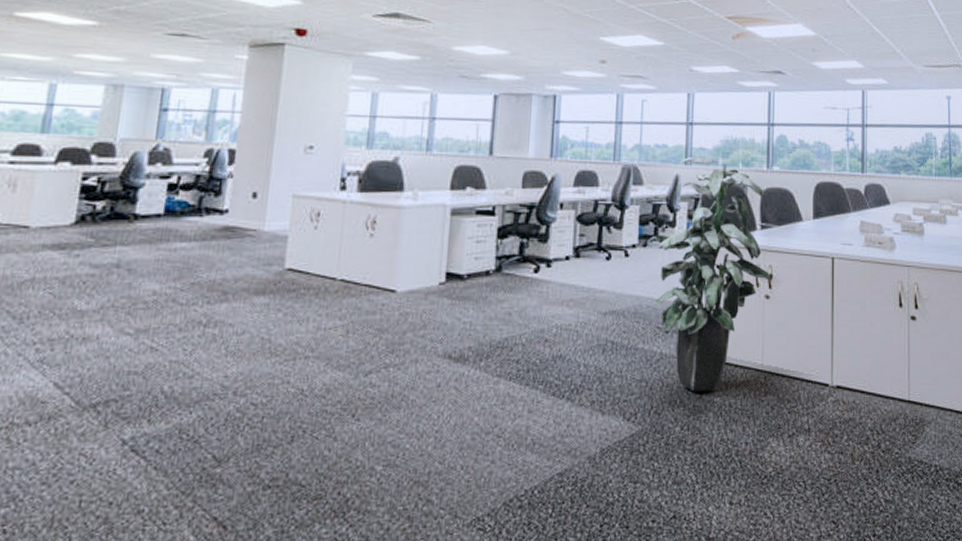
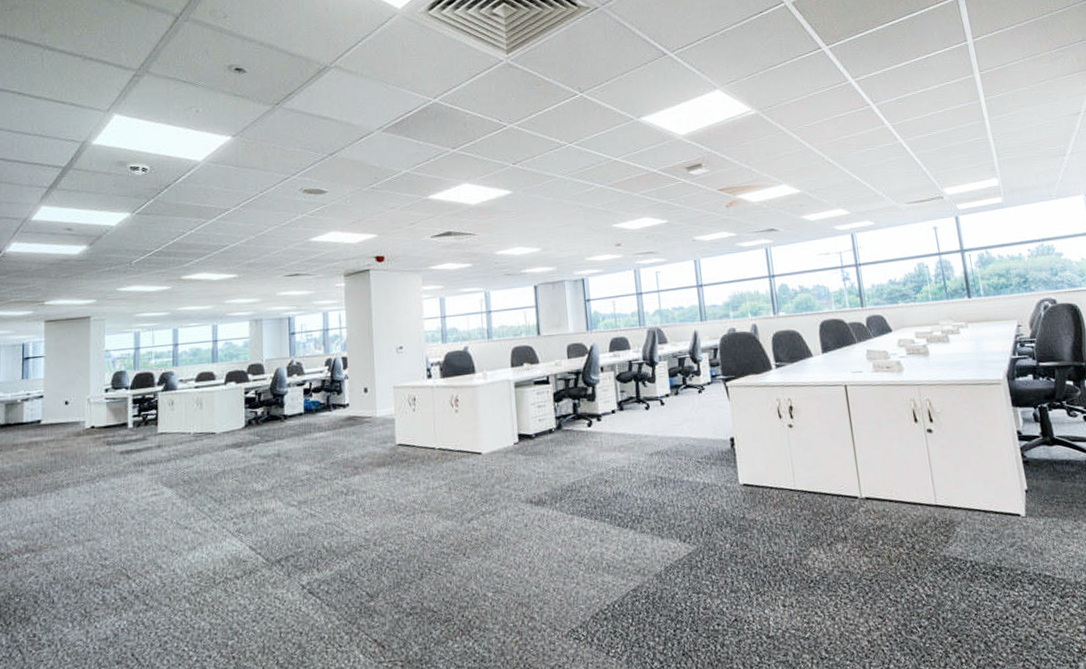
indoor plant: present [654,156,771,392] -> none [683,312,791,513]

